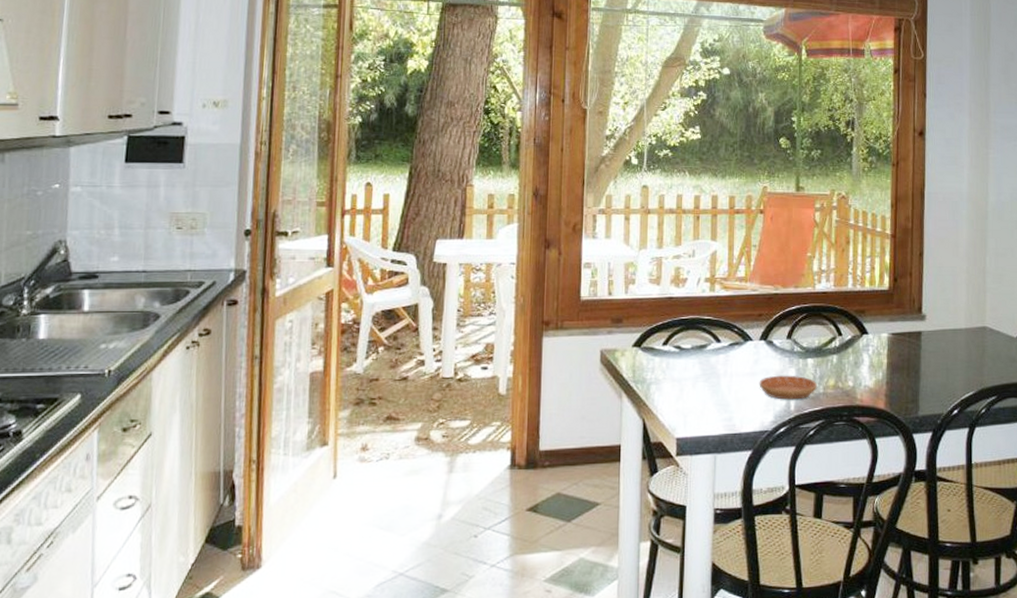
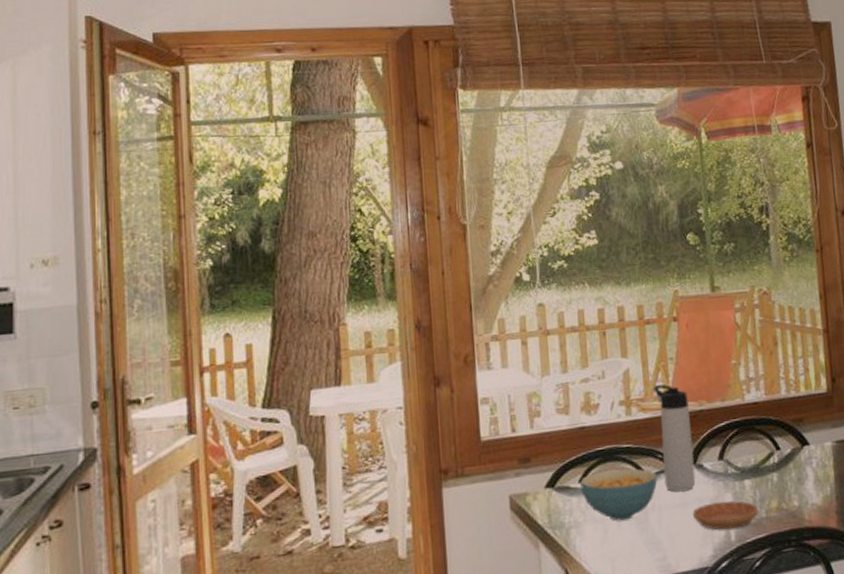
cereal bowl: none [663,337,732,382] -> present [580,468,658,521]
thermos bottle: none [736,267,765,363] -> present [653,384,696,493]

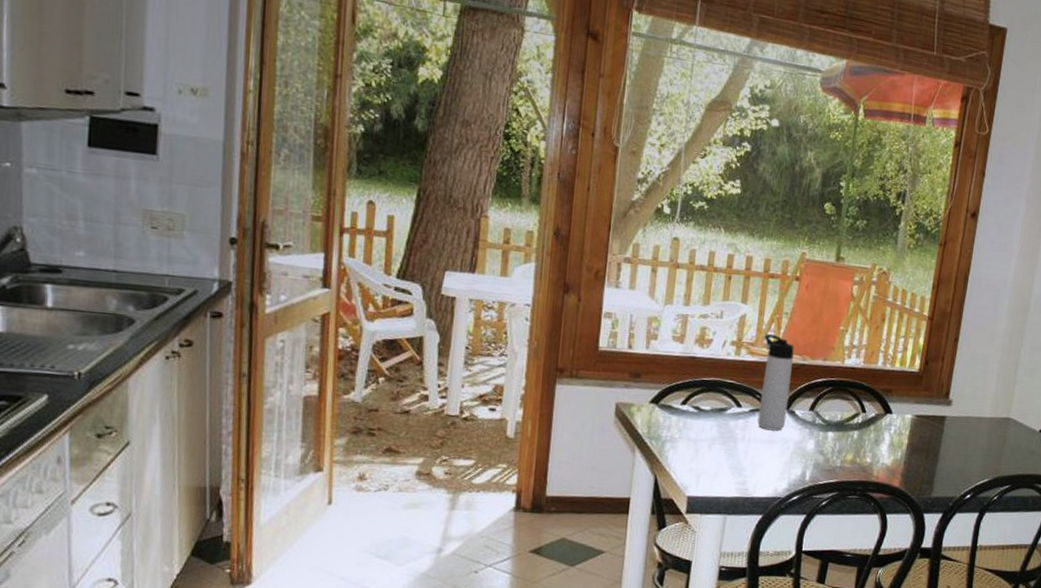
cereal bowl: present [580,468,658,521] -> none [681,399,752,445]
saucer: present [692,501,759,530] -> none [776,445,835,471]

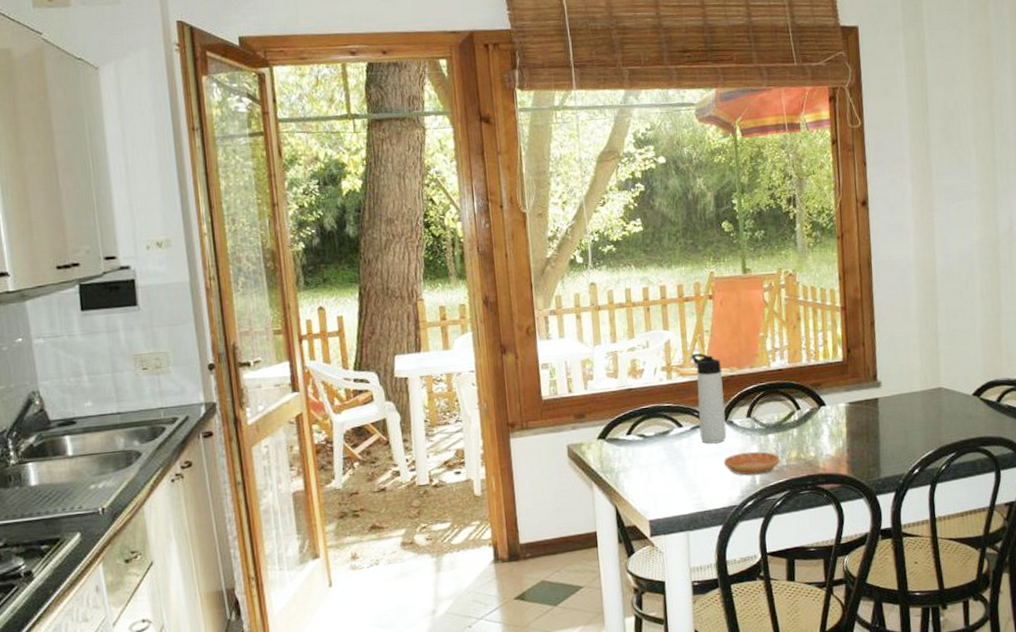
saucer: none [776,445,835,471] -> present [723,451,780,475]

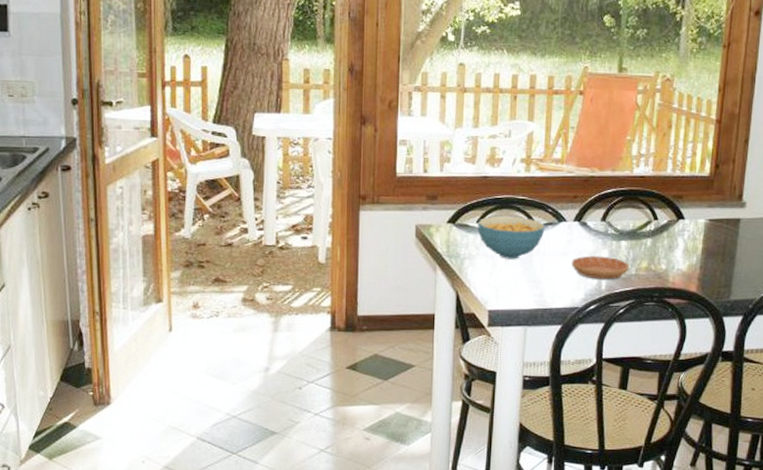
cereal bowl: none [627,424,694,467] -> present [477,216,545,259]
thermos bottle: present [691,353,727,444] -> none [551,148,582,243]

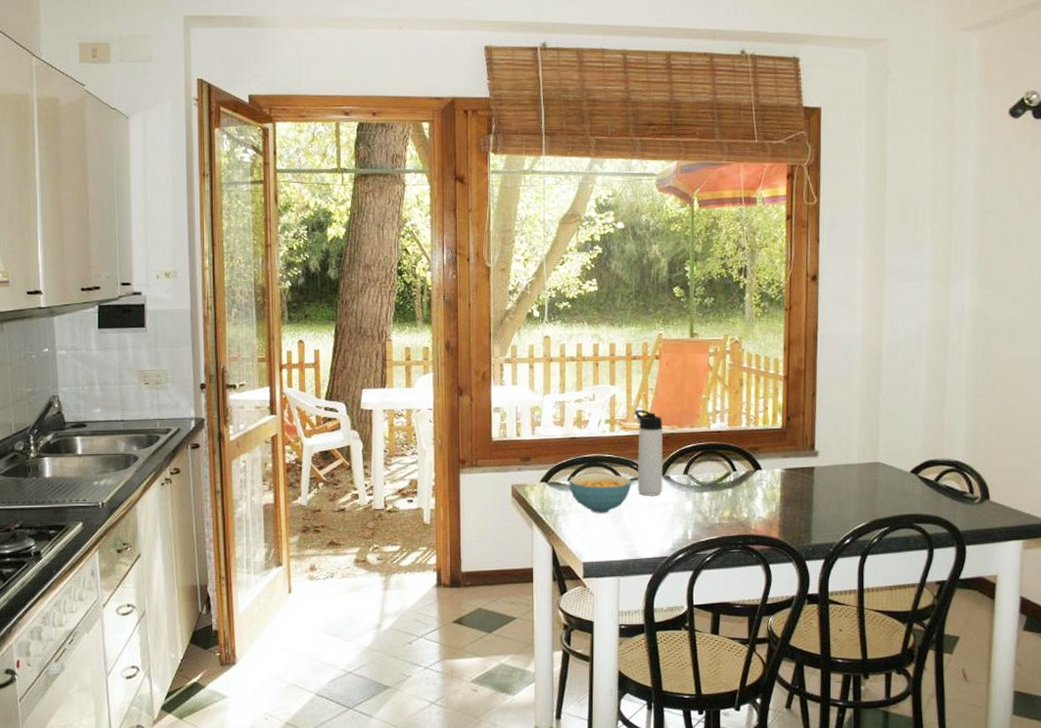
thermos bottle: none [551,148,582,243] -> present [634,409,663,496]
saucer: present [571,255,629,280] -> none [658,507,713,529]

